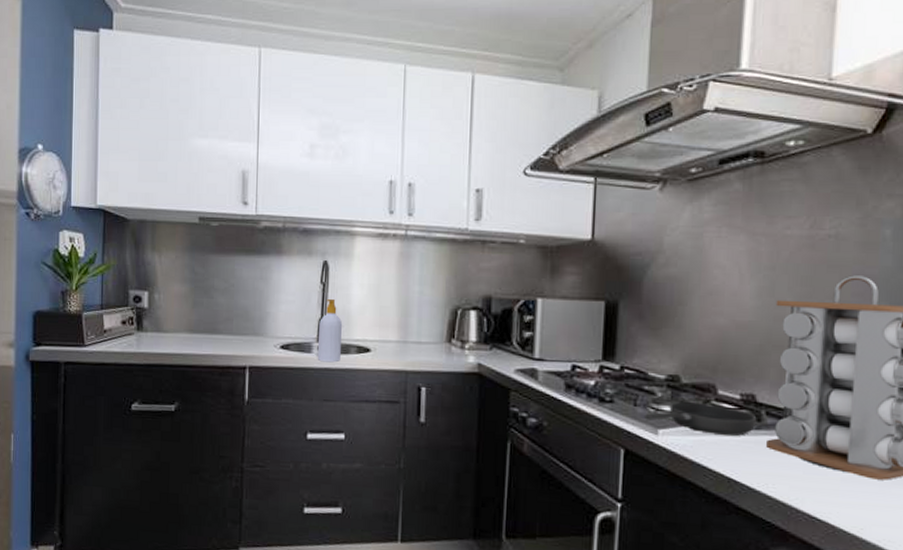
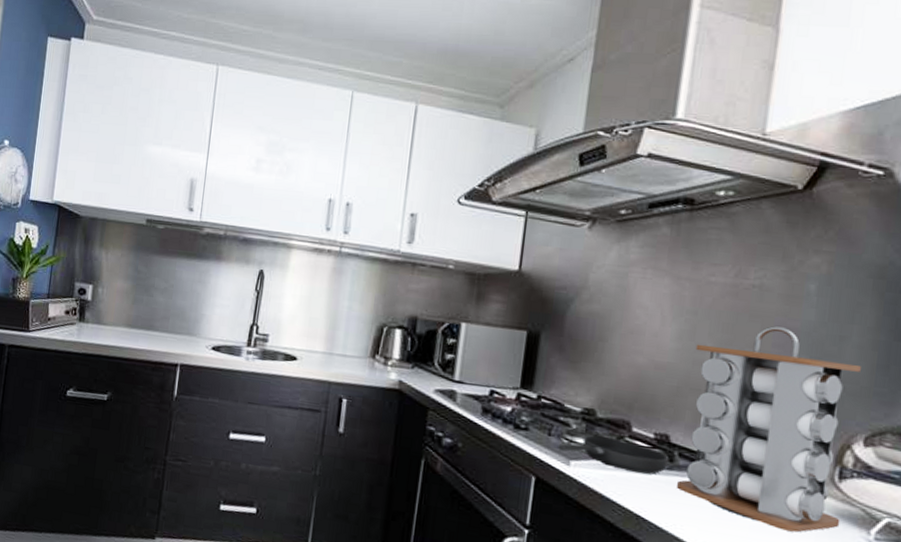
soap bottle: present [317,298,343,363] -> none [245,306,273,368]

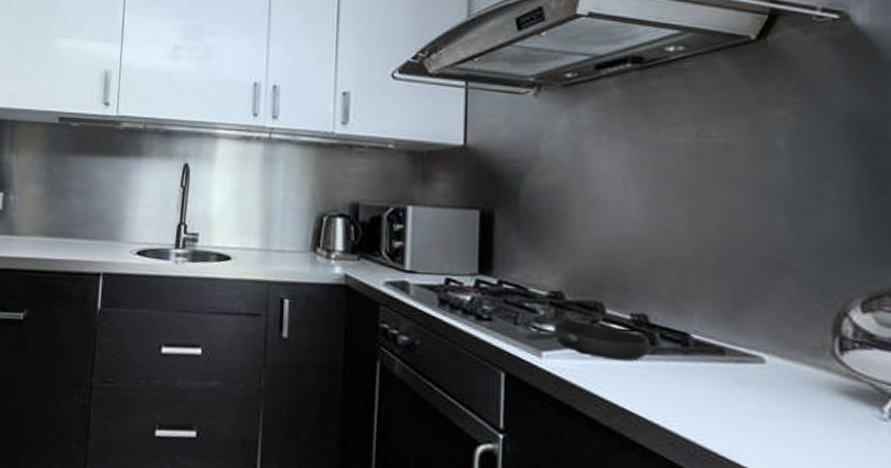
spice rack: present [677,325,862,533] -> none [663,185,849,416]

